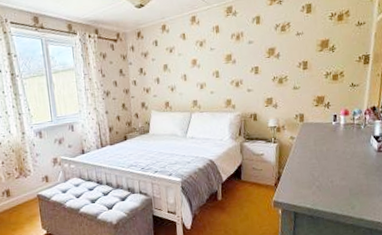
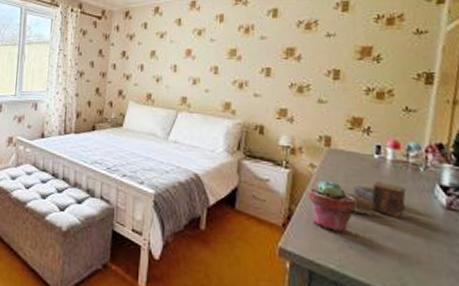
potted succulent: none [290,146,323,182] -> present [308,180,357,234]
book: none [315,140,354,166] -> present [345,181,407,218]

